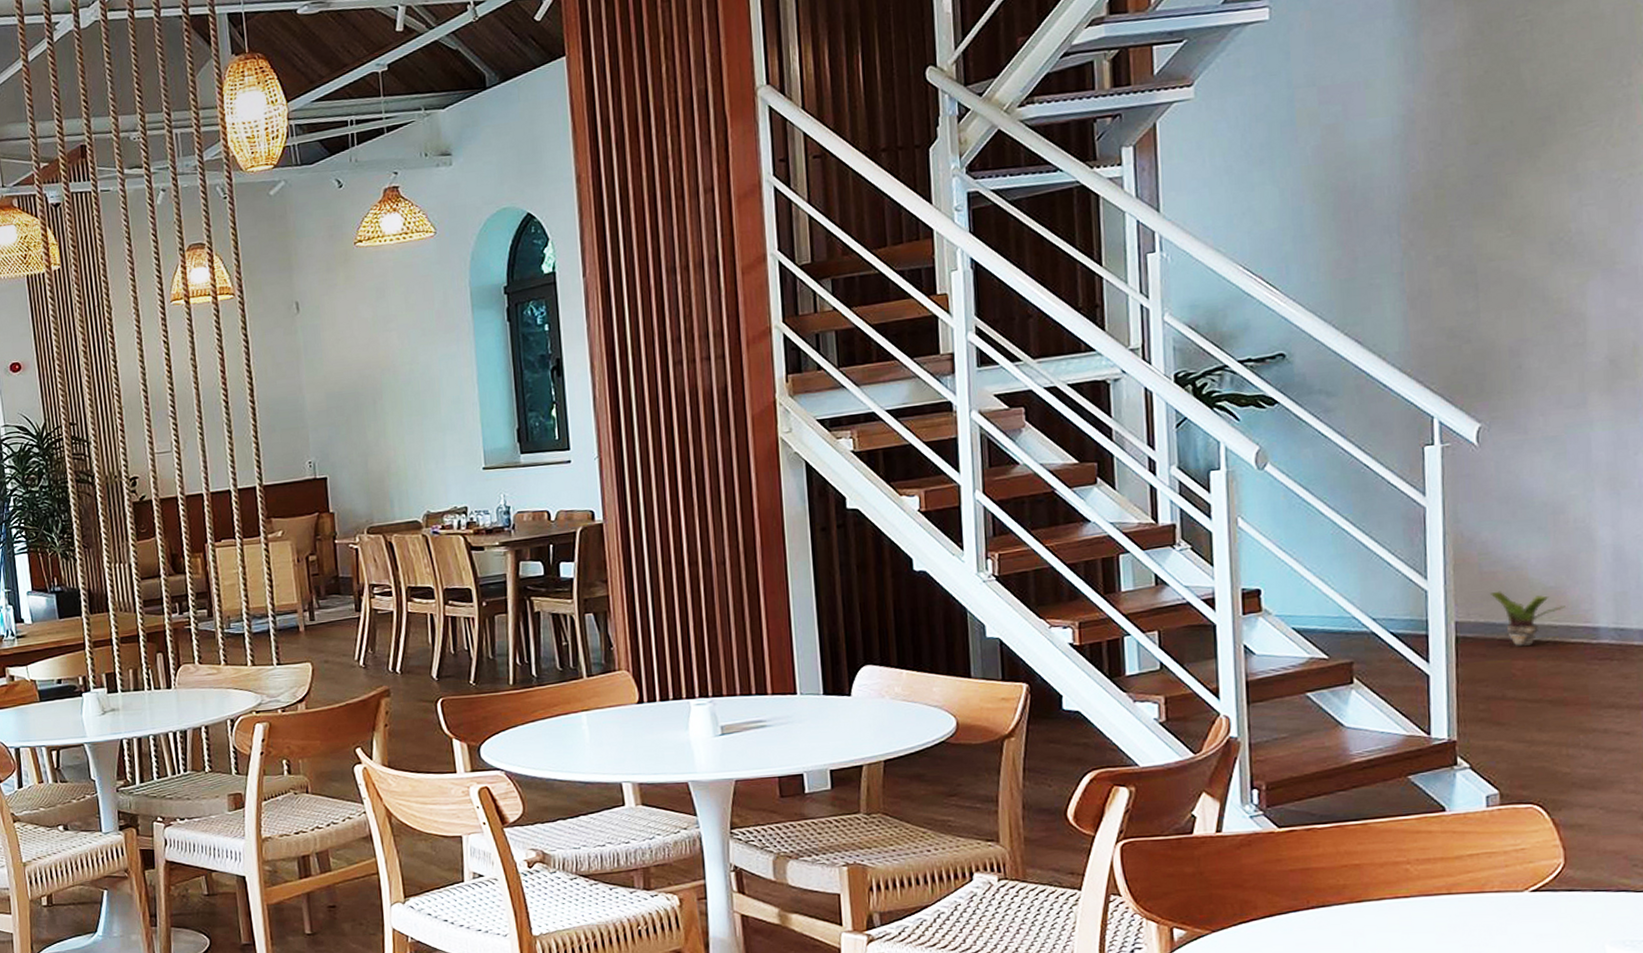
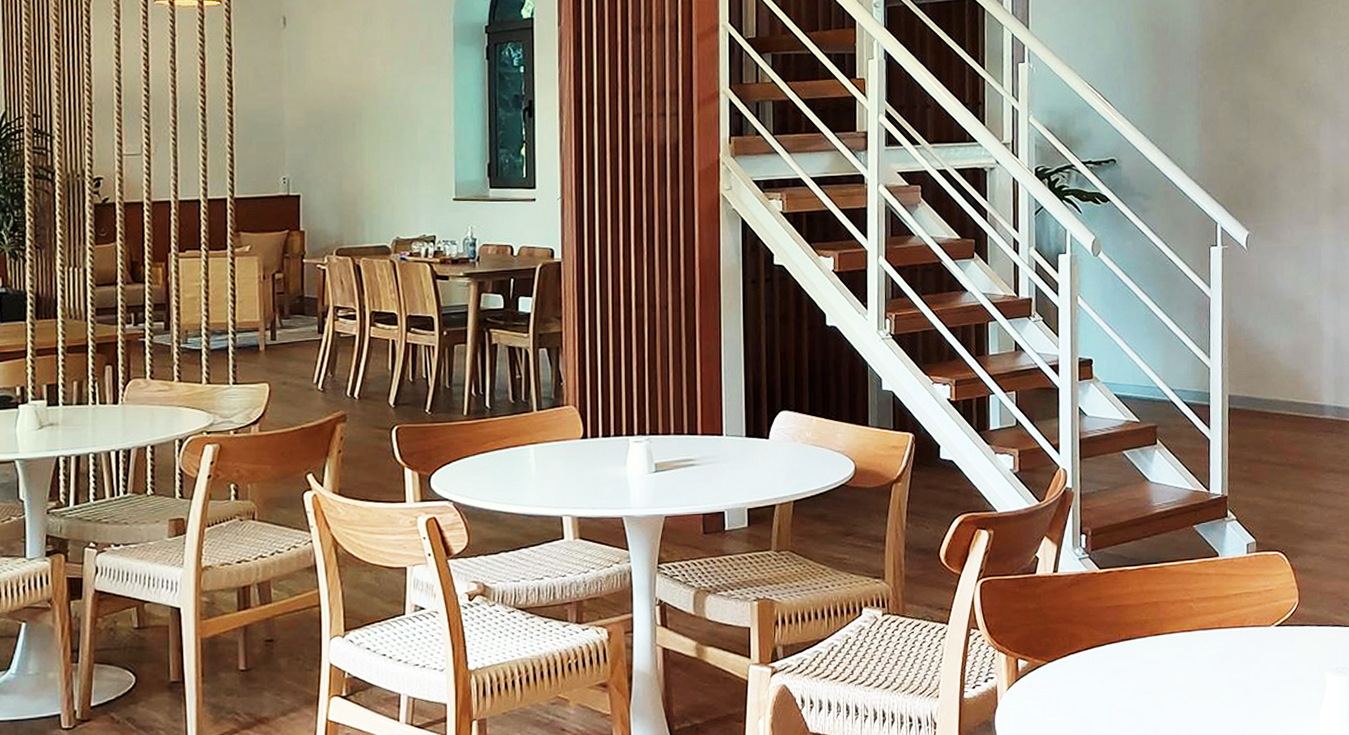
potted plant: present [1489,591,1565,647] -> none [1252,371,1302,419]

